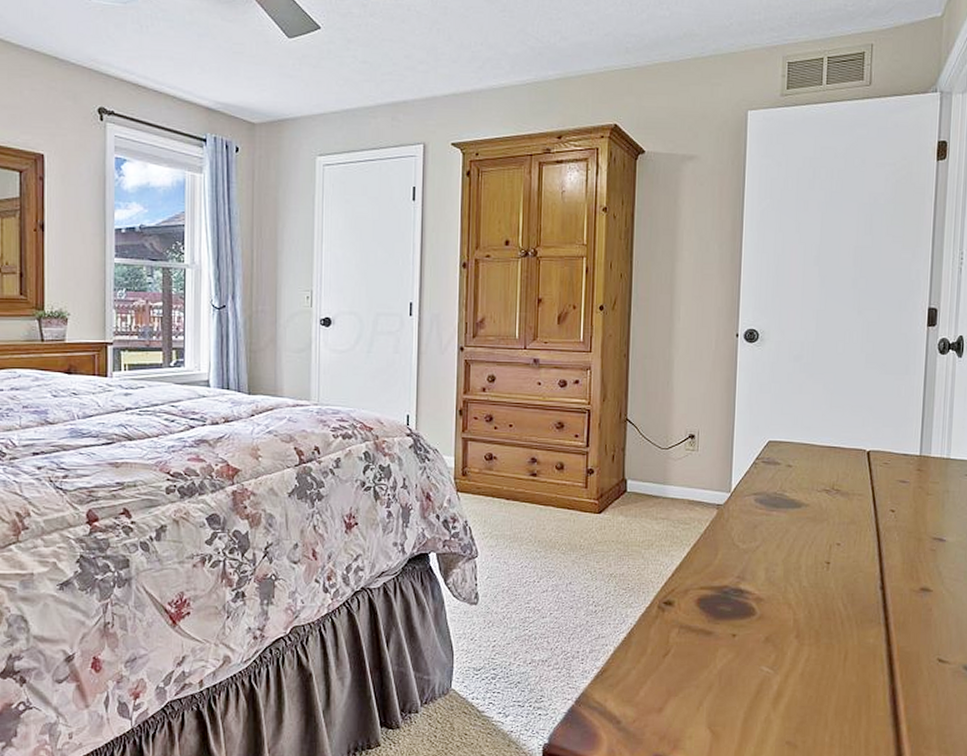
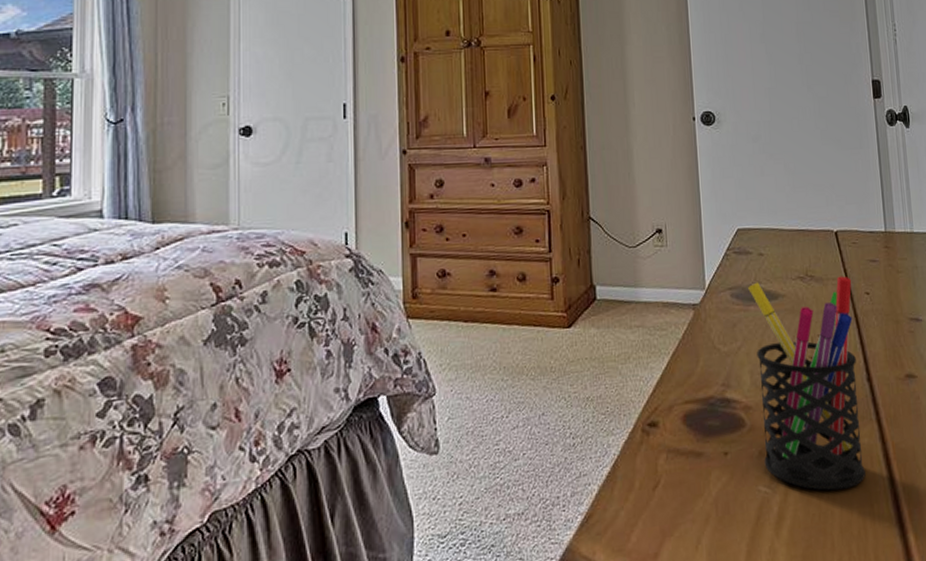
pen holder: none [769,490,878,679] -> present [748,276,866,491]

